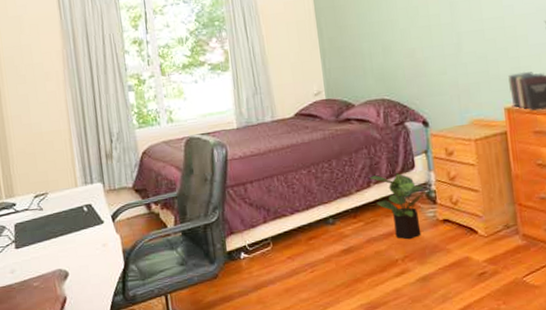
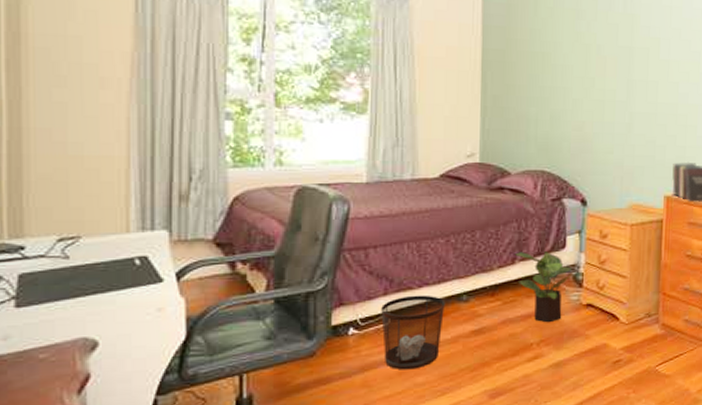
waste bin: none [263,220,316,288] -> present [381,295,446,370]

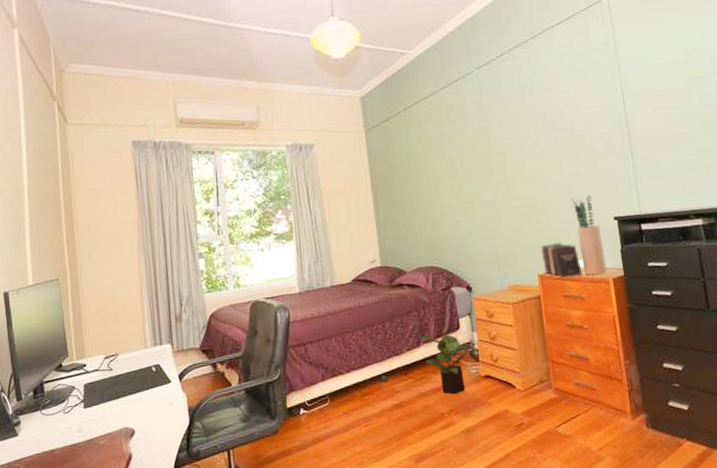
waste bin: present [381,295,446,370] -> none [321,378,370,442]

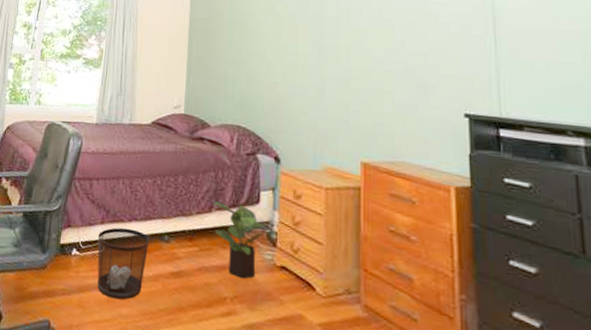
waste bin: none [321,378,370,442] -> present [97,227,150,300]
books: present [541,242,582,278] -> none [369,128,416,175]
vase: present [571,195,607,276] -> none [412,81,449,179]

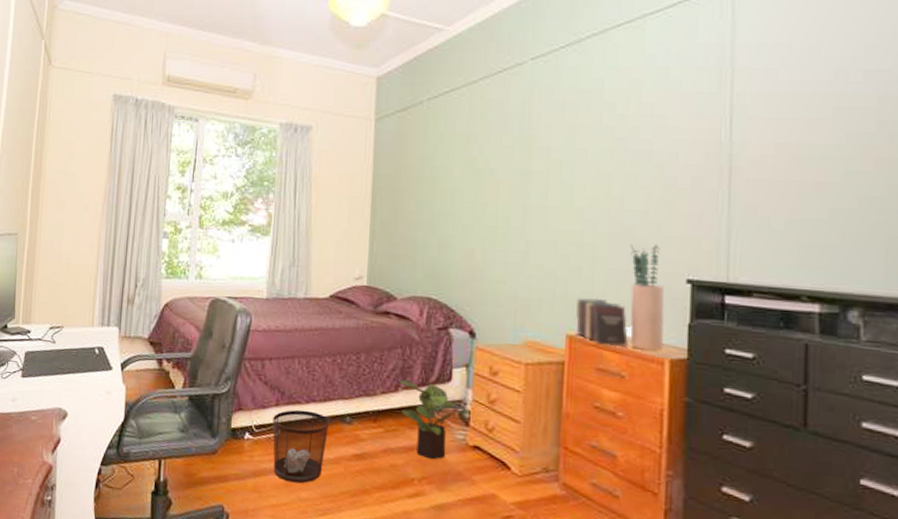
books: none [369,128,416,175] -> present [575,297,628,348]
vase: none [412,81,449,179] -> present [630,244,665,351]

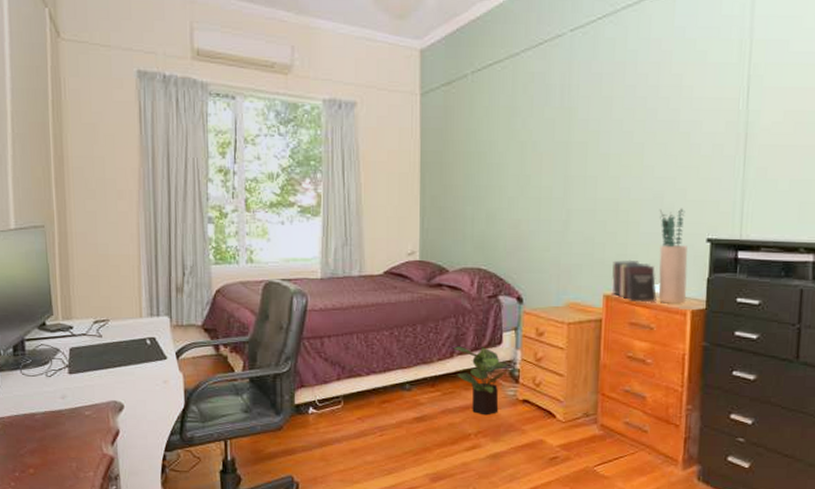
waste bin: present [272,409,330,484] -> none [335,381,391,449]

